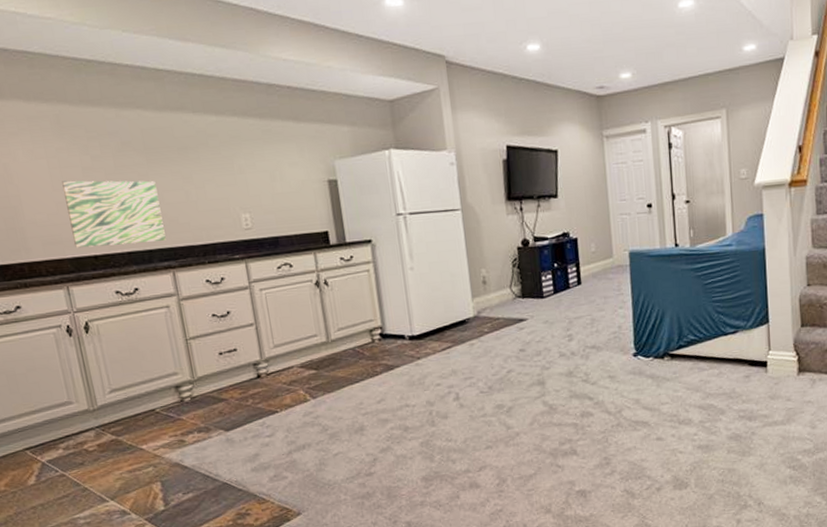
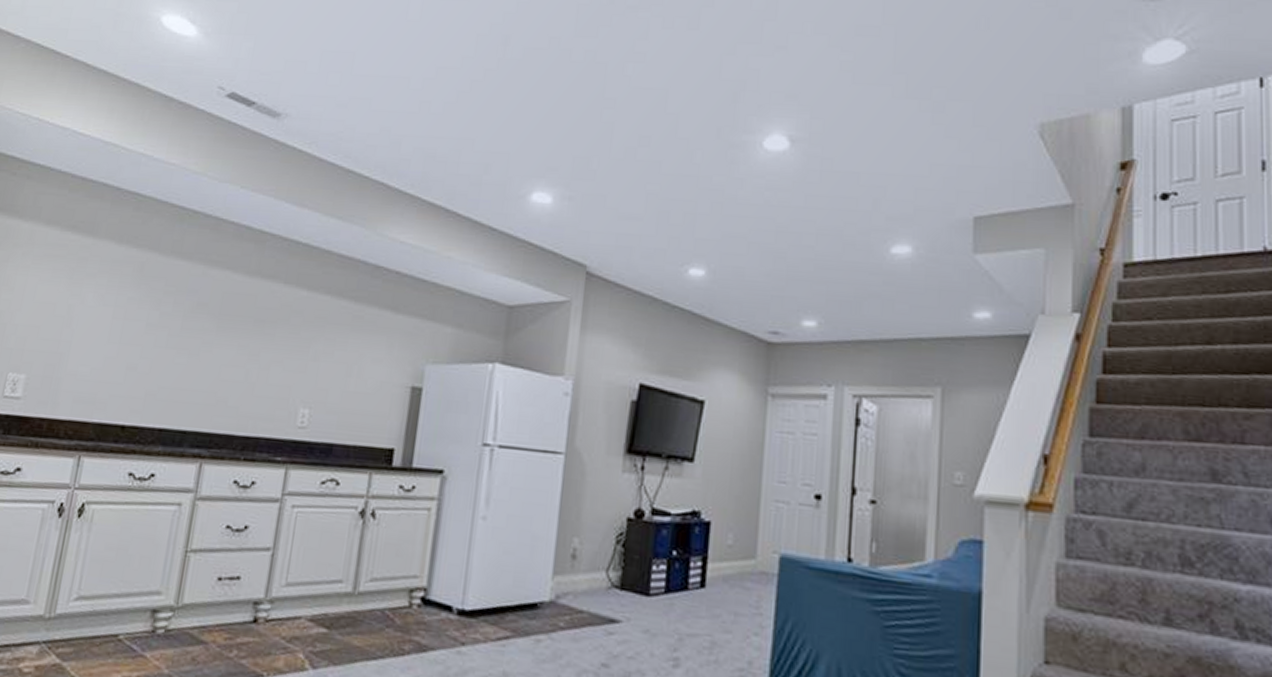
wall art: present [62,180,166,248] -> none [106,334,218,423]

